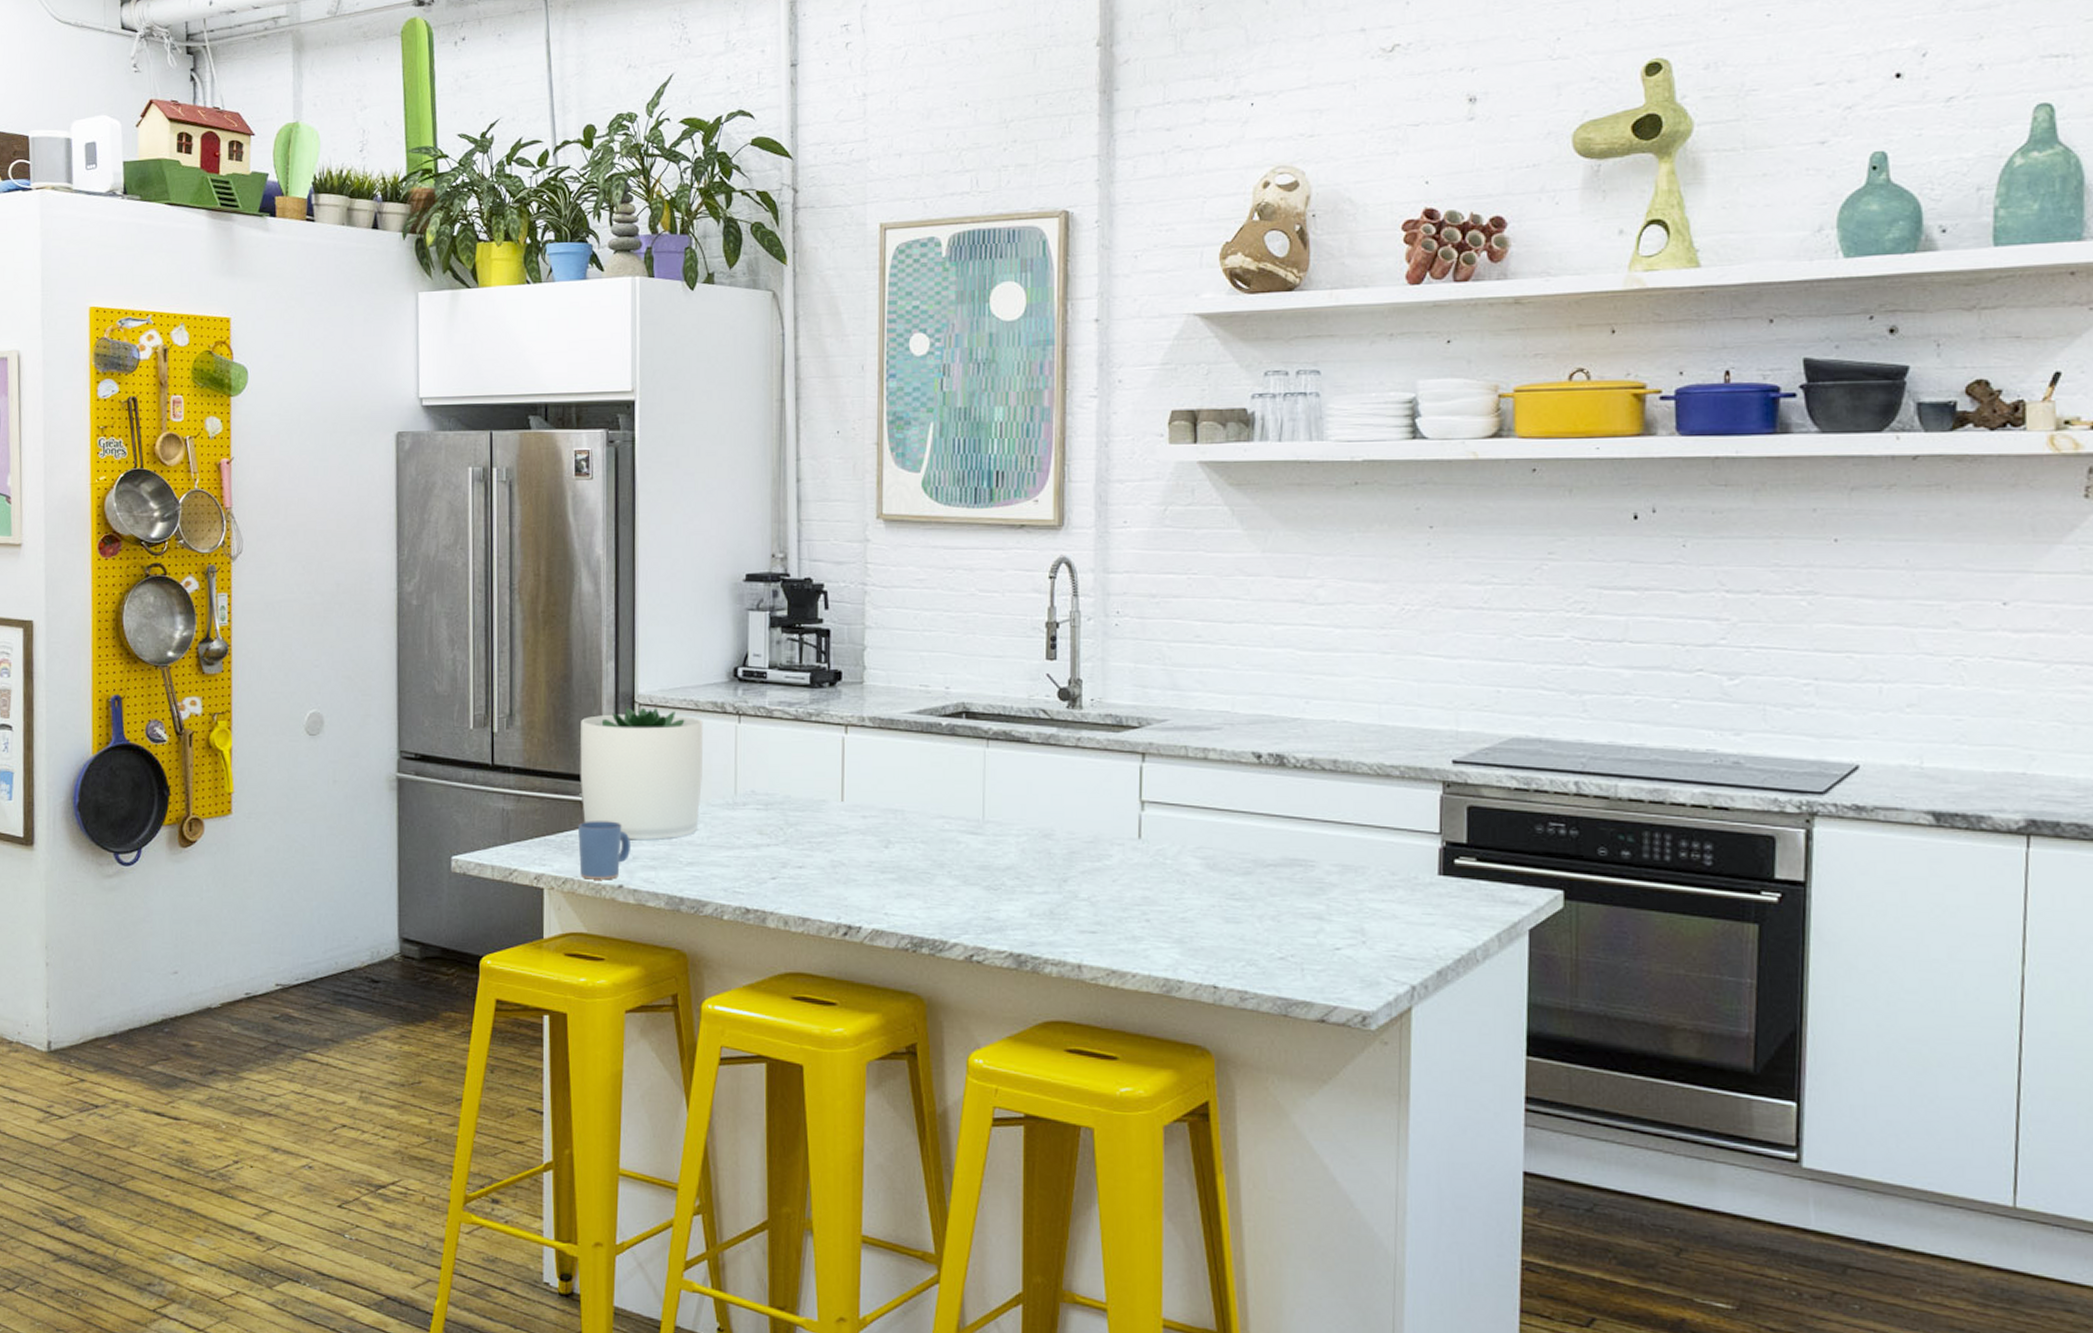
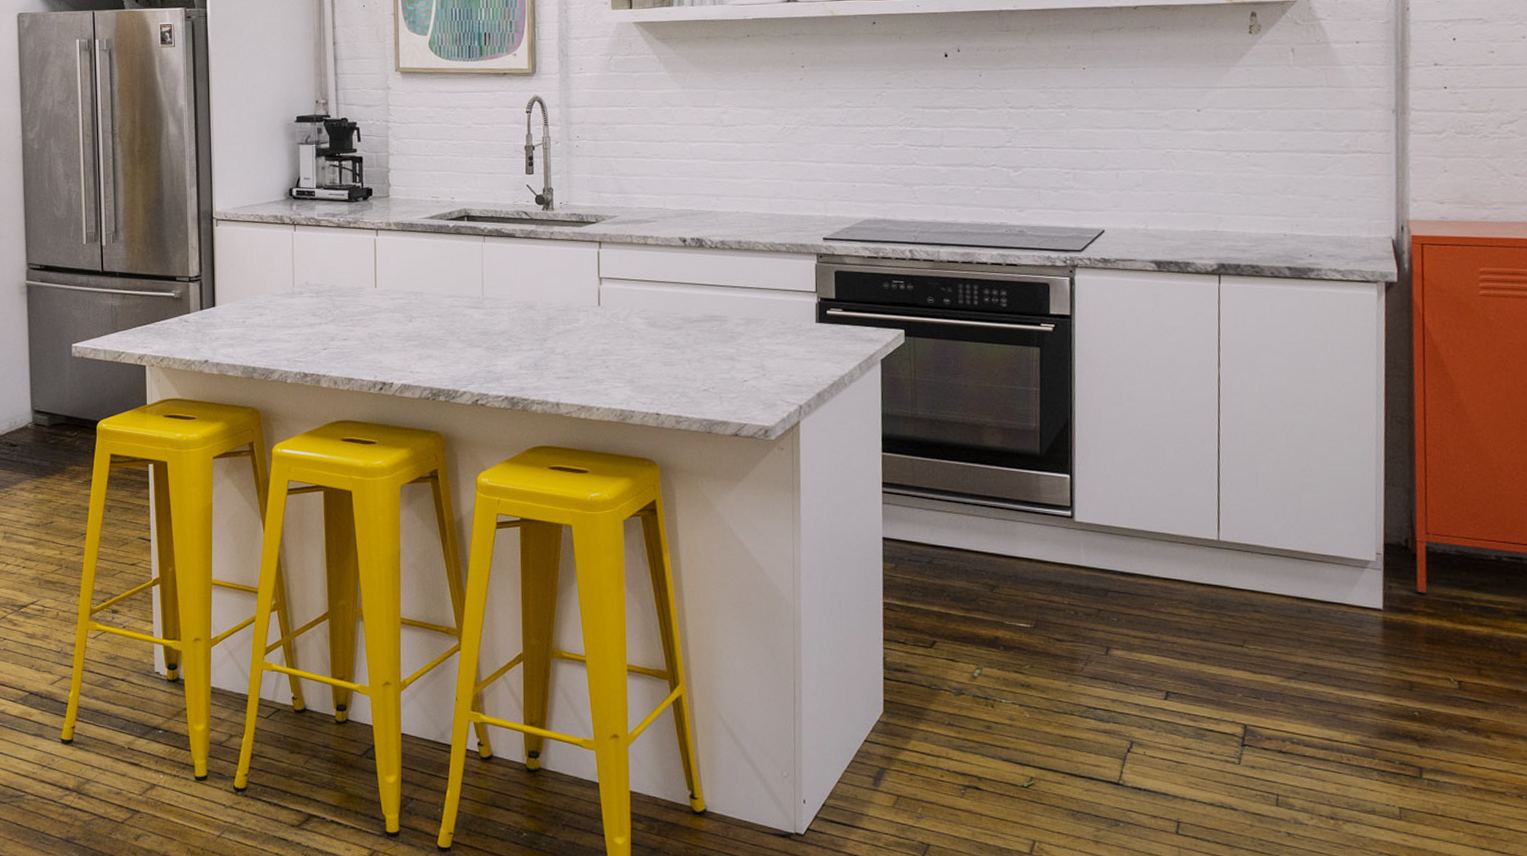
mug: present [577,821,632,880] -> none [171,311,214,357]
planter: present [580,707,703,841] -> none [171,221,267,325]

